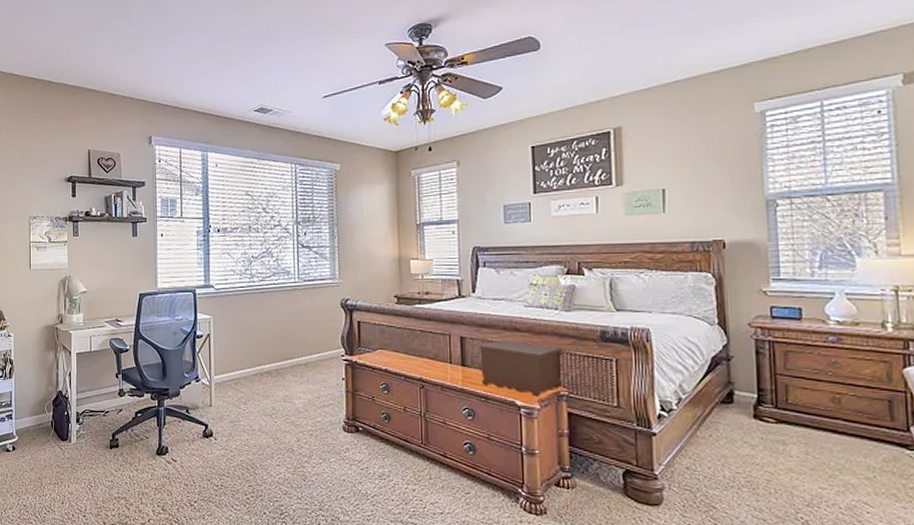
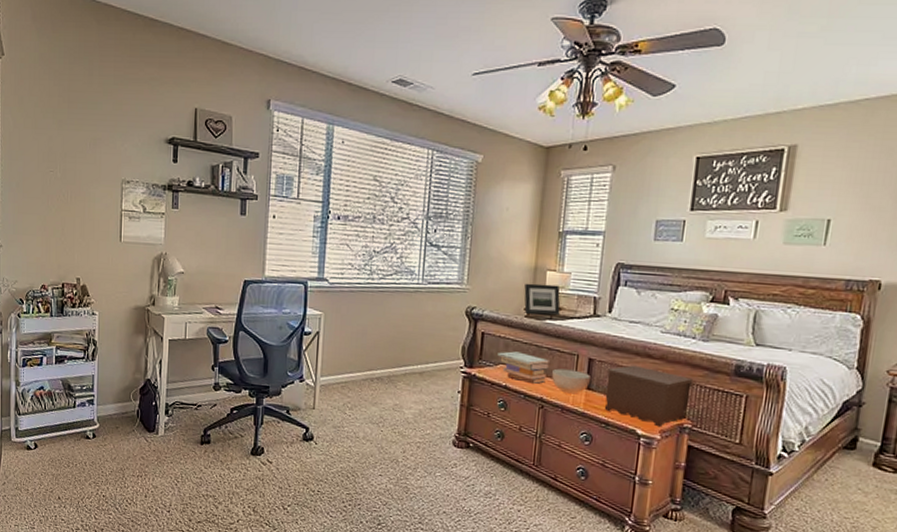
books: none [375,336,424,366] -> present [497,351,549,385]
picture frame: none [392,272,428,302] -> present [524,283,561,316]
bowl: none [427,349,466,372] -> present [551,368,592,395]

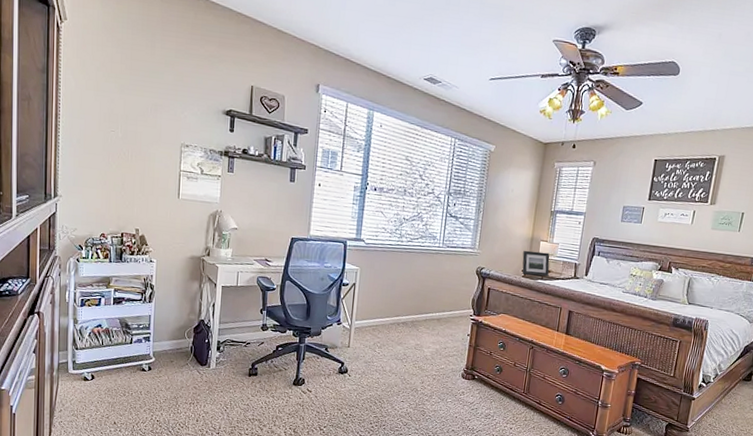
books: present [497,351,549,385] -> none [500,304,539,330]
bowl: present [551,368,592,395] -> none [540,318,571,339]
decorative box: present [604,365,694,426] -> none [578,316,644,363]

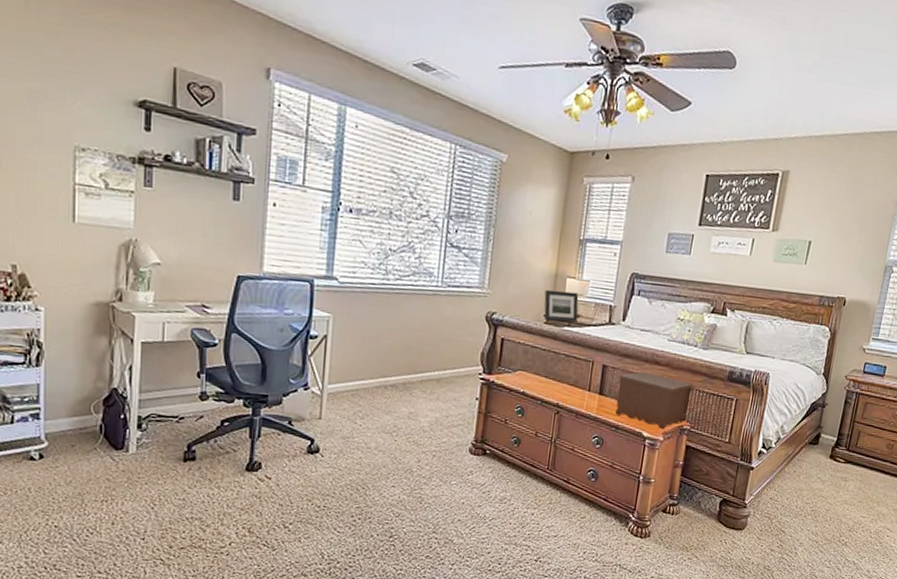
decorative box: none [578,316,644,363] -> present [614,371,694,429]

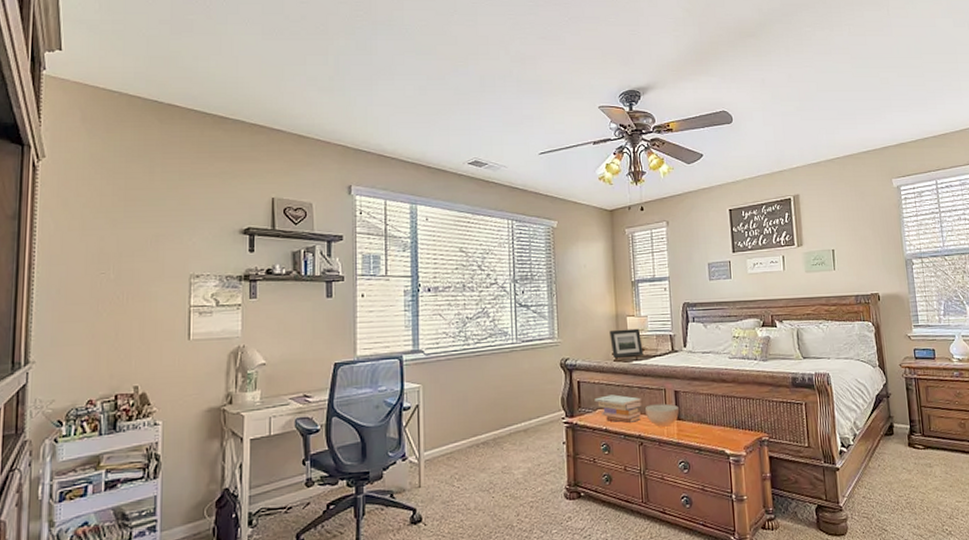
books: none [516,358,566,391] -> present [594,394,642,424]
bowl: none [567,374,605,400] -> present [644,403,680,427]
decorative box: present [614,371,694,429] -> none [692,391,763,443]

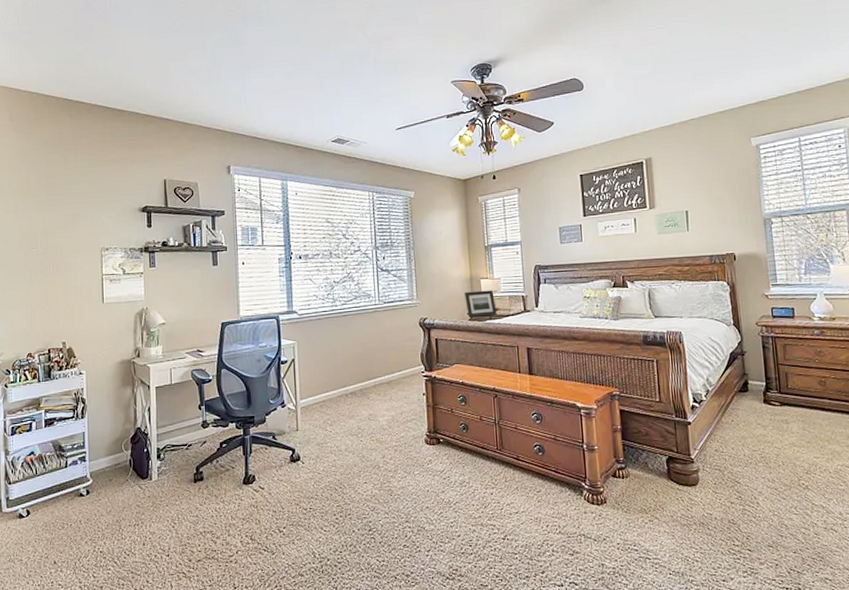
books: present [594,394,642,424] -> none [451,351,496,378]
bowl: present [644,403,680,427] -> none [498,359,532,381]

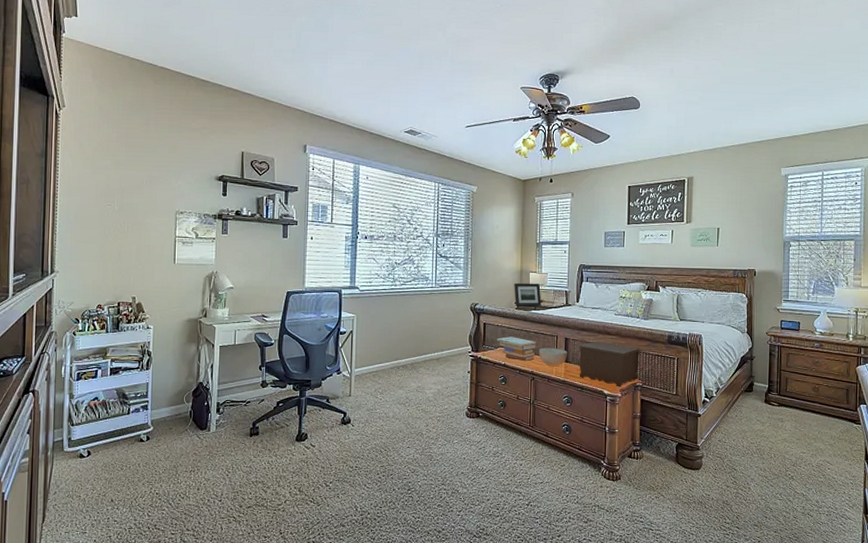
books: none [451,351,496,378] -> present [497,336,536,362]
bowl: none [498,359,532,381] -> present [538,347,568,367]
decorative box: none [544,348,614,397] -> present [579,341,641,386]

